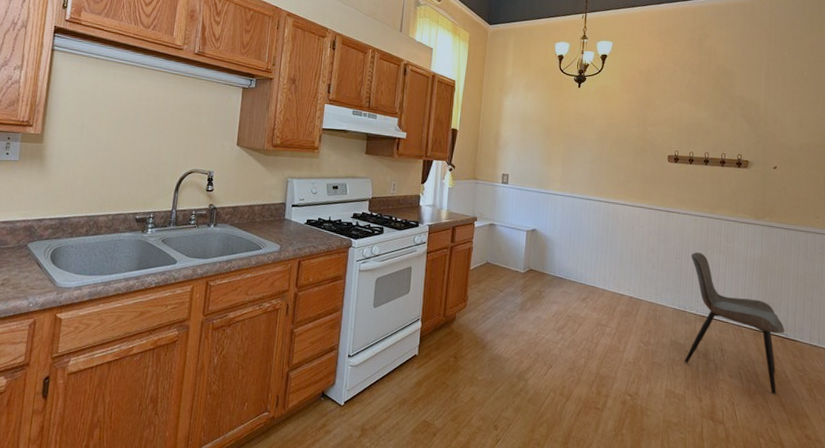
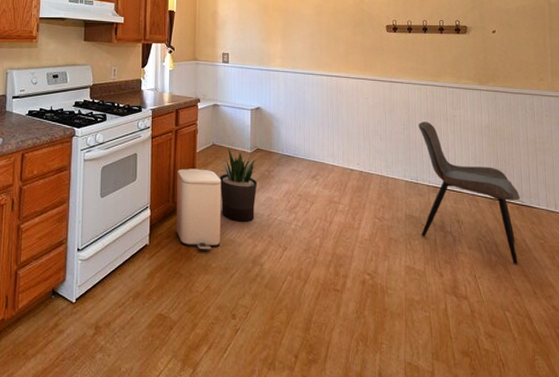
pedal bin: none [445,284,493,364] -> present [176,168,222,250]
planter: none [491,266,528,339] -> present [219,147,258,222]

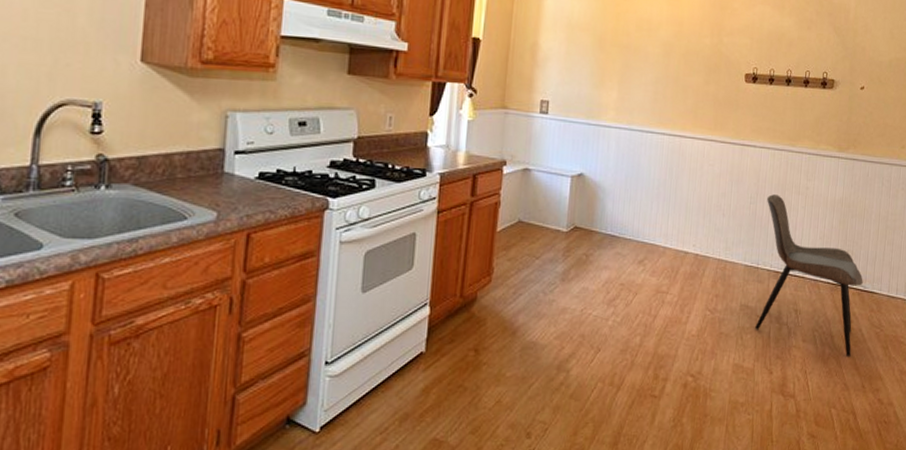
pedal bin: present [176,168,222,250] -> none [462,252,526,356]
planter: present [219,147,258,222] -> none [523,225,573,319]

